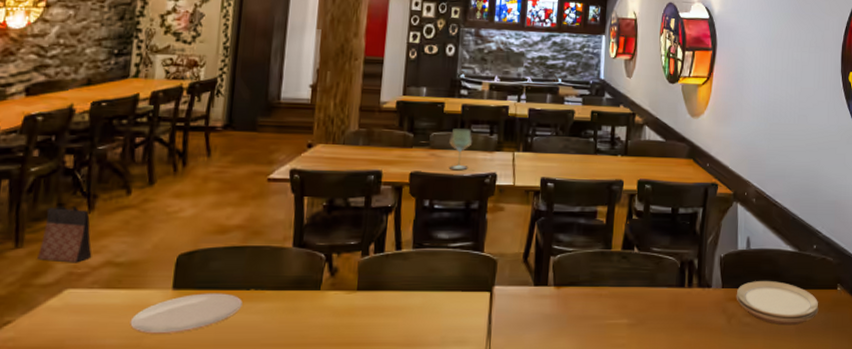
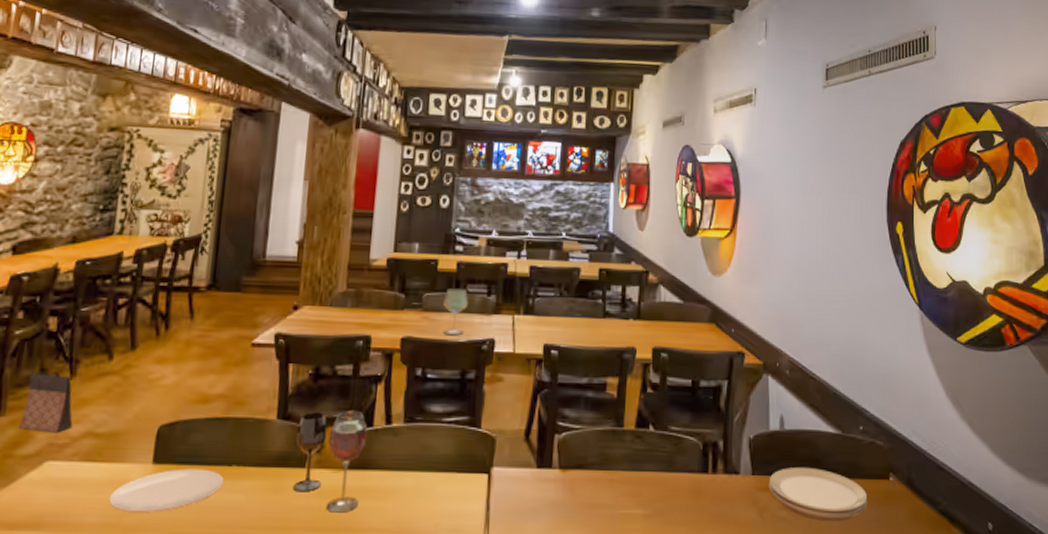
wine glass: none [309,239,341,312] -> present [293,411,327,492]
wineglass: none [341,237,379,329] -> present [327,410,368,513]

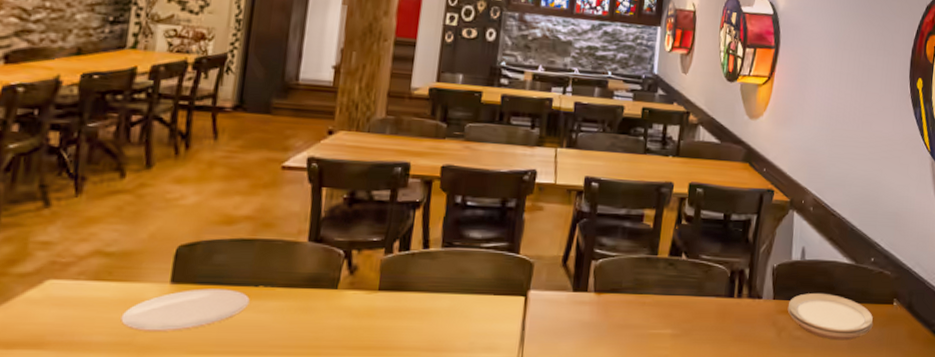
bag: present [19,372,73,433] -> none [15,188,79,251]
wine glass: present [293,411,327,492] -> none [324,235,362,313]
wineglass: present [327,410,368,513] -> none [359,234,404,332]
wine glass: present [442,288,469,336] -> none [484,120,512,166]

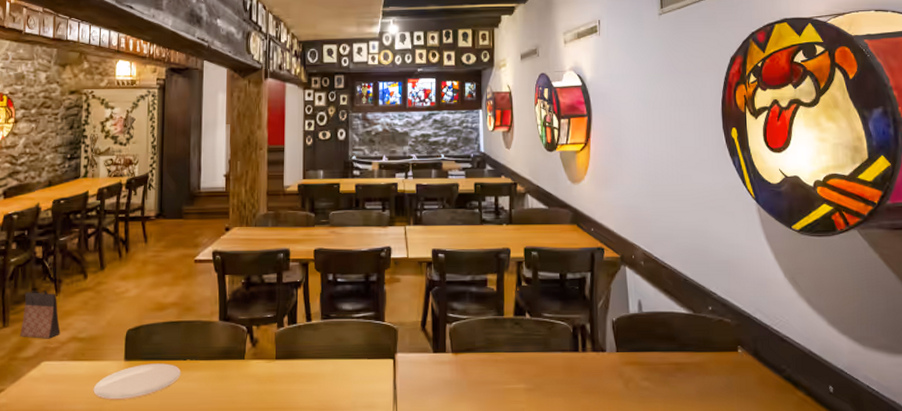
bag: none [15,188,79,251] -> present [20,291,61,339]
plate: present [787,293,873,341] -> none [631,344,720,390]

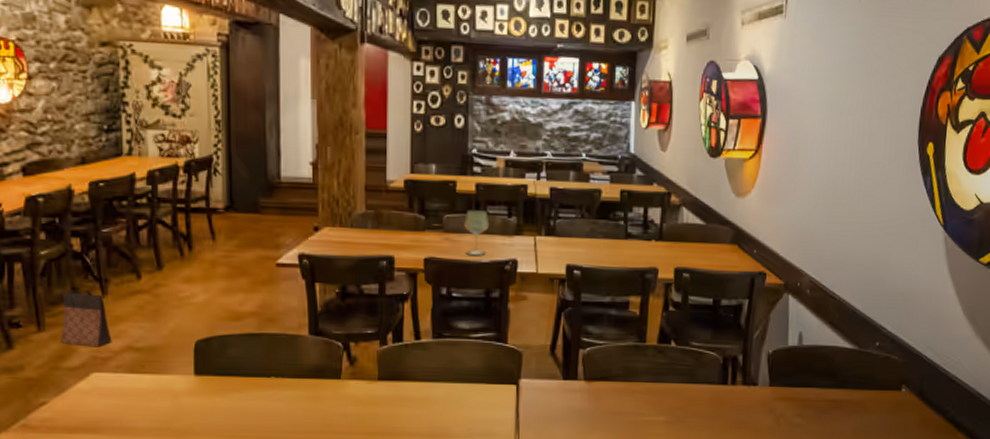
plate: present [93,363,181,400] -> none [158,379,264,418]
wine glass: none [346,207,367,246] -> present [464,210,490,256]

